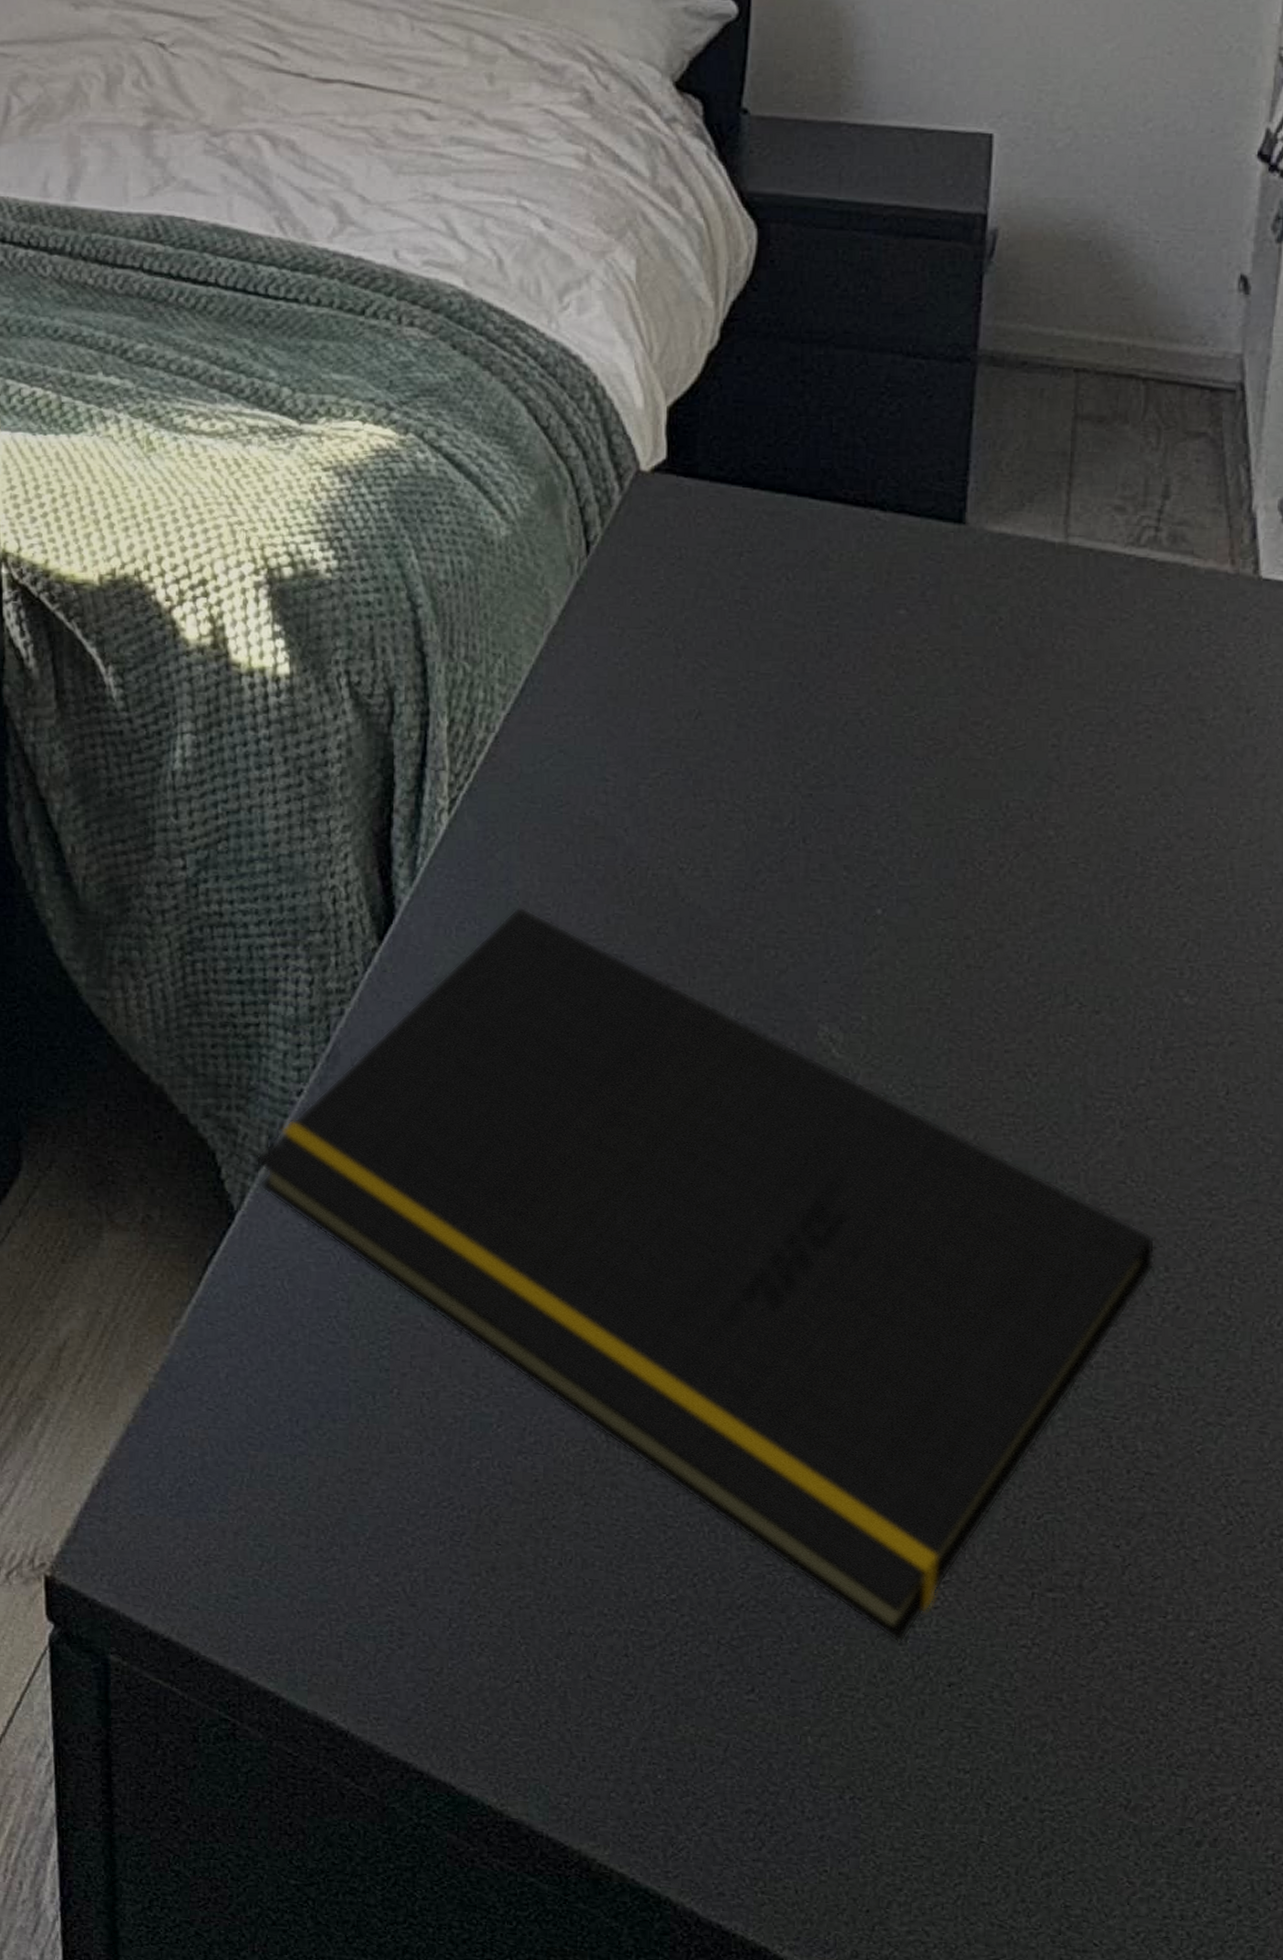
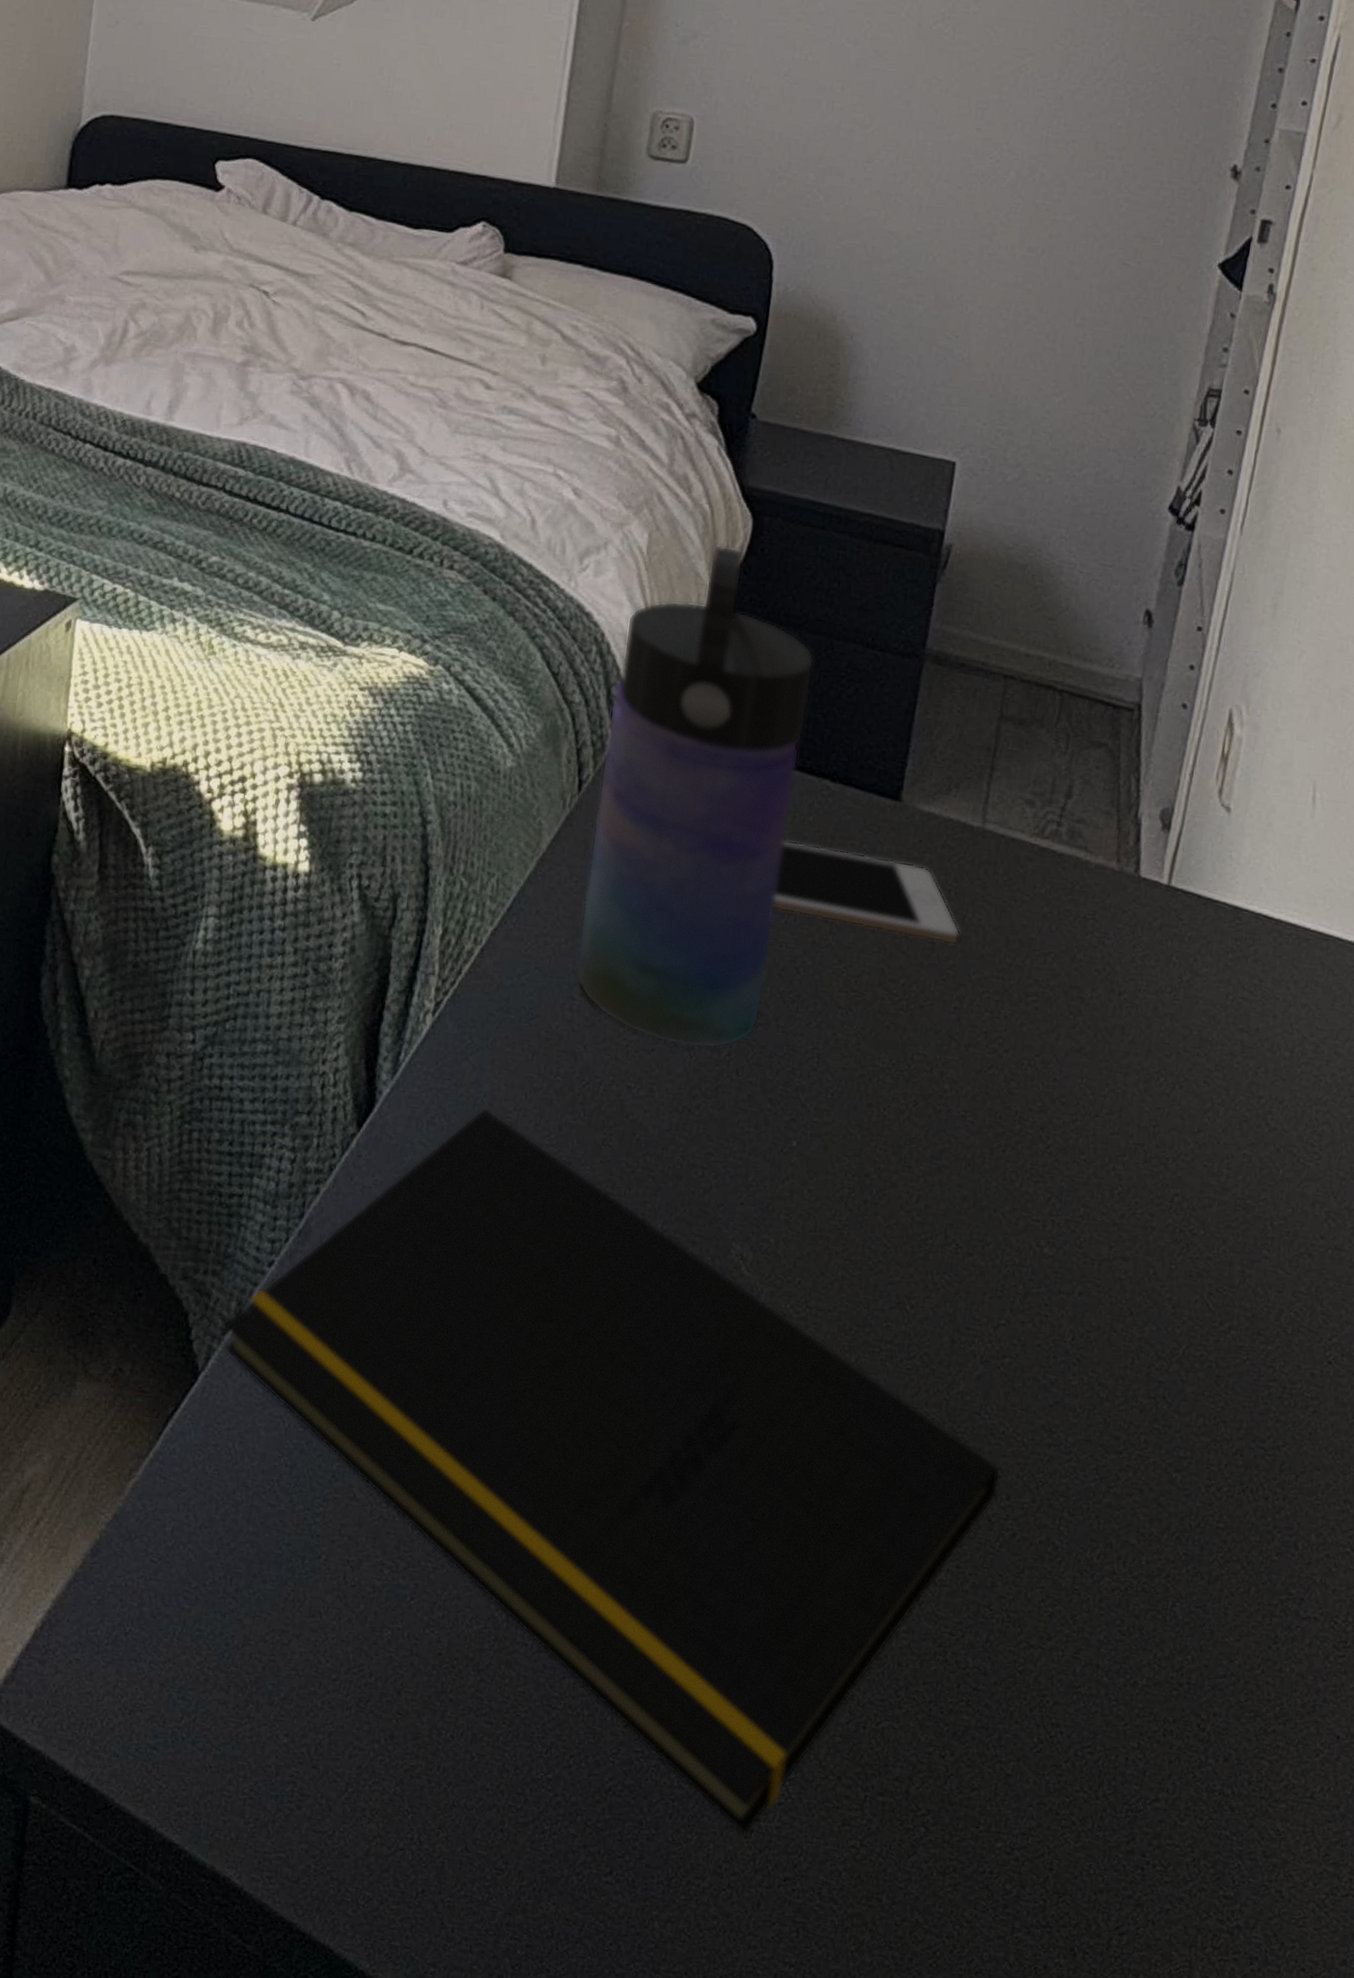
water bottle: none [605,261,847,820] -> present [575,544,815,1049]
cell phone: none [827,580,1050,677] -> present [773,839,960,945]

